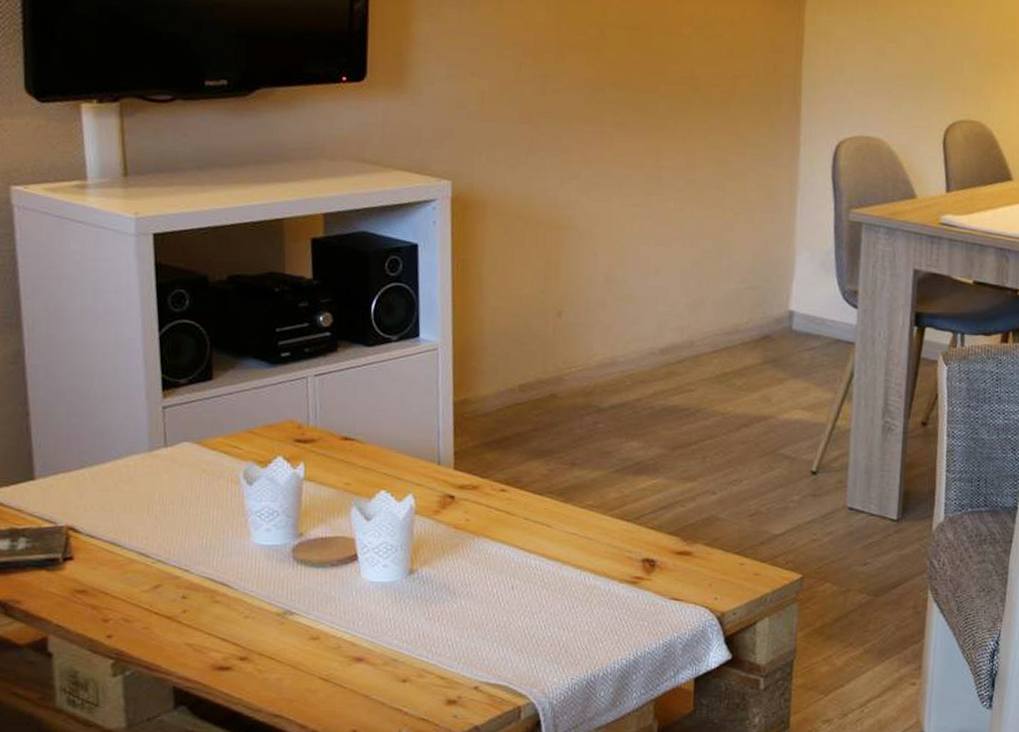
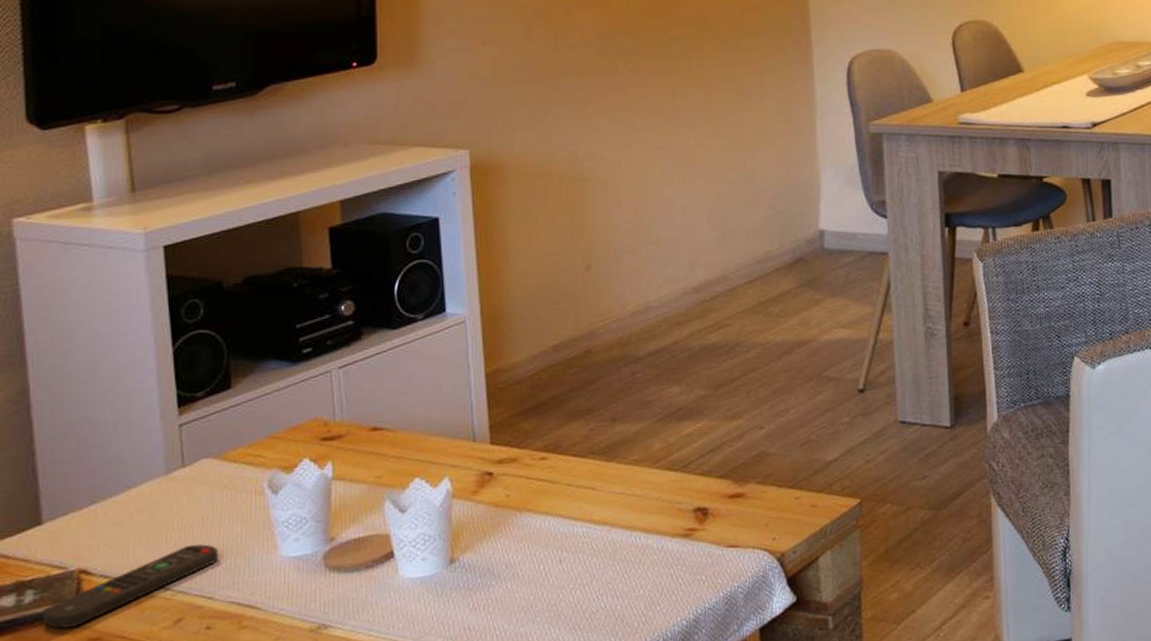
remote control: none [33,519,196,577] -> present [42,544,219,629]

